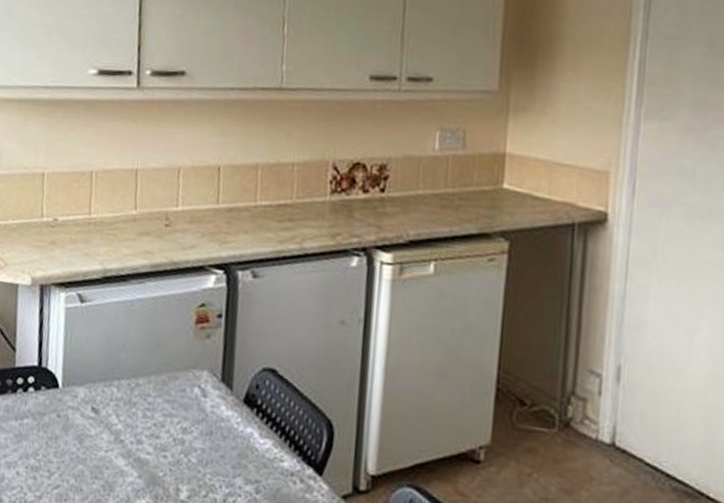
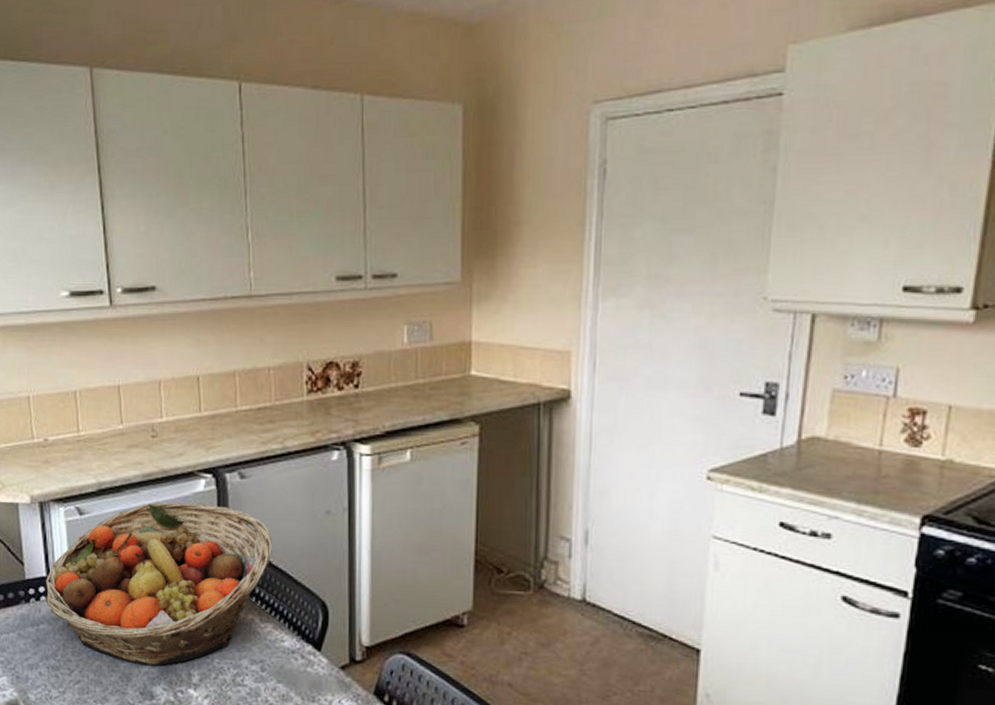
fruit basket: none [33,295,281,476] -> present [45,502,272,665]

